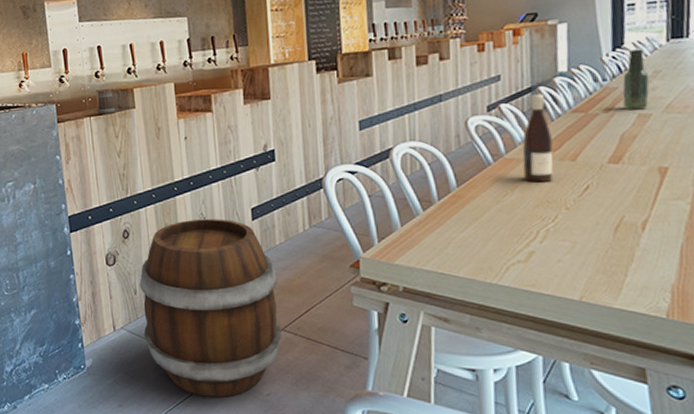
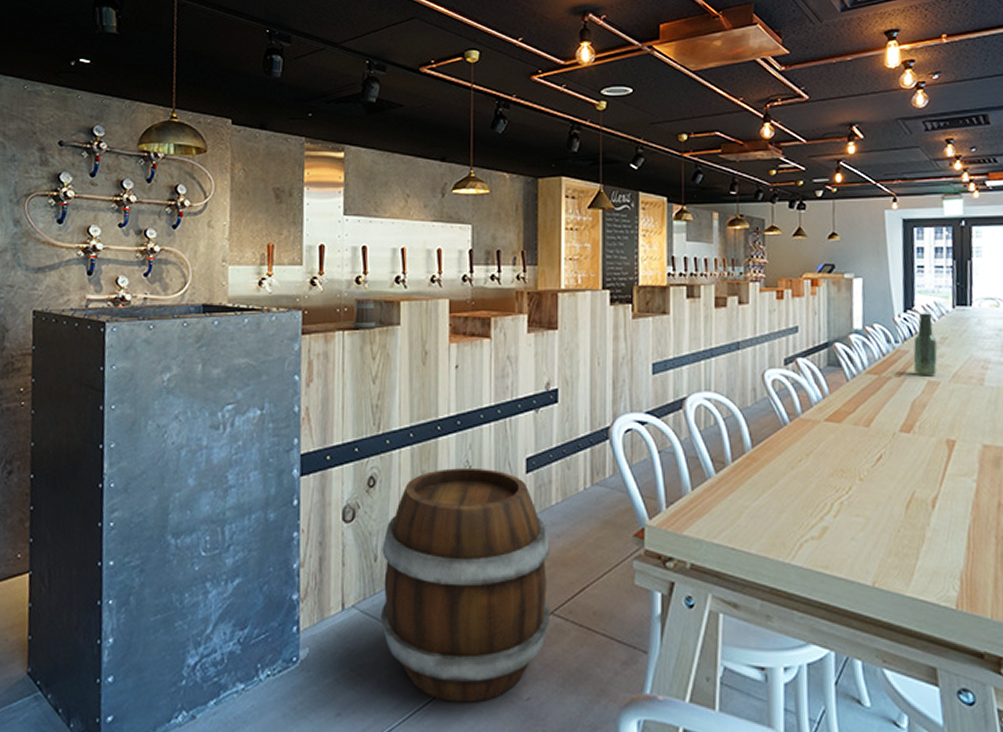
bottle: present [522,94,554,183] -> none [817,350,848,448]

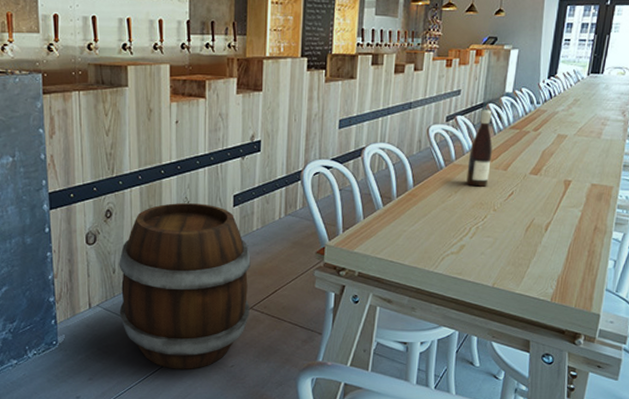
beer mug: present [353,298,386,330] -> none [87,63,115,91]
bottle: none [817,350,848,448] -> present [465,110,493,187]
beer bottle: present [913,313,938,377] -> none [547,79,571,131]

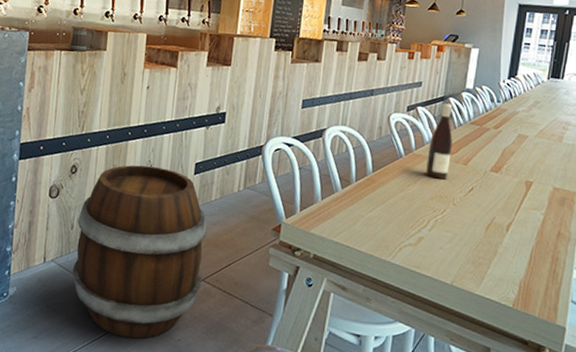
beer mug: none [87,63,115,91] -> present [69,26,96,53]

